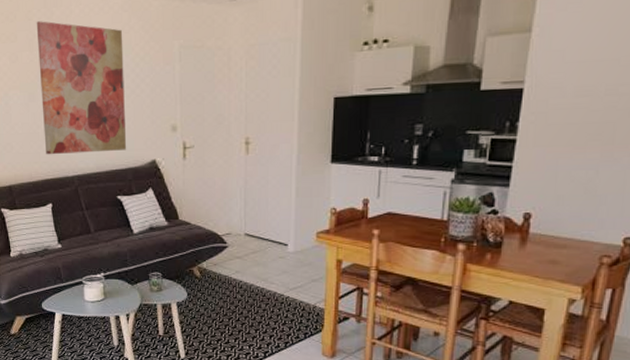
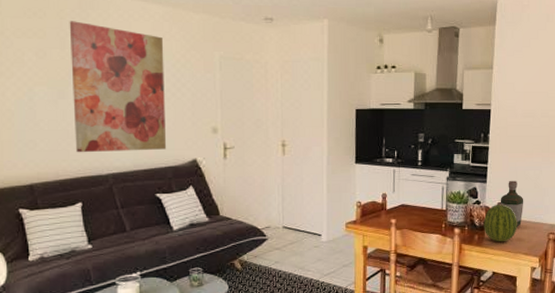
fruit: none [500,215,553,264] -> present [483,204,517,242]
bottle: none [527,184,566,244] -> present [500,181,524,226]

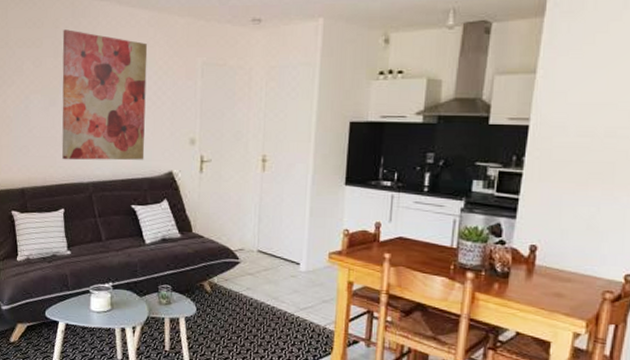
fruit: present [483,204,517,242] -> none [507,247,558,296]
bottle: present [500,181,524,226] -> none [533,218,570,278]

